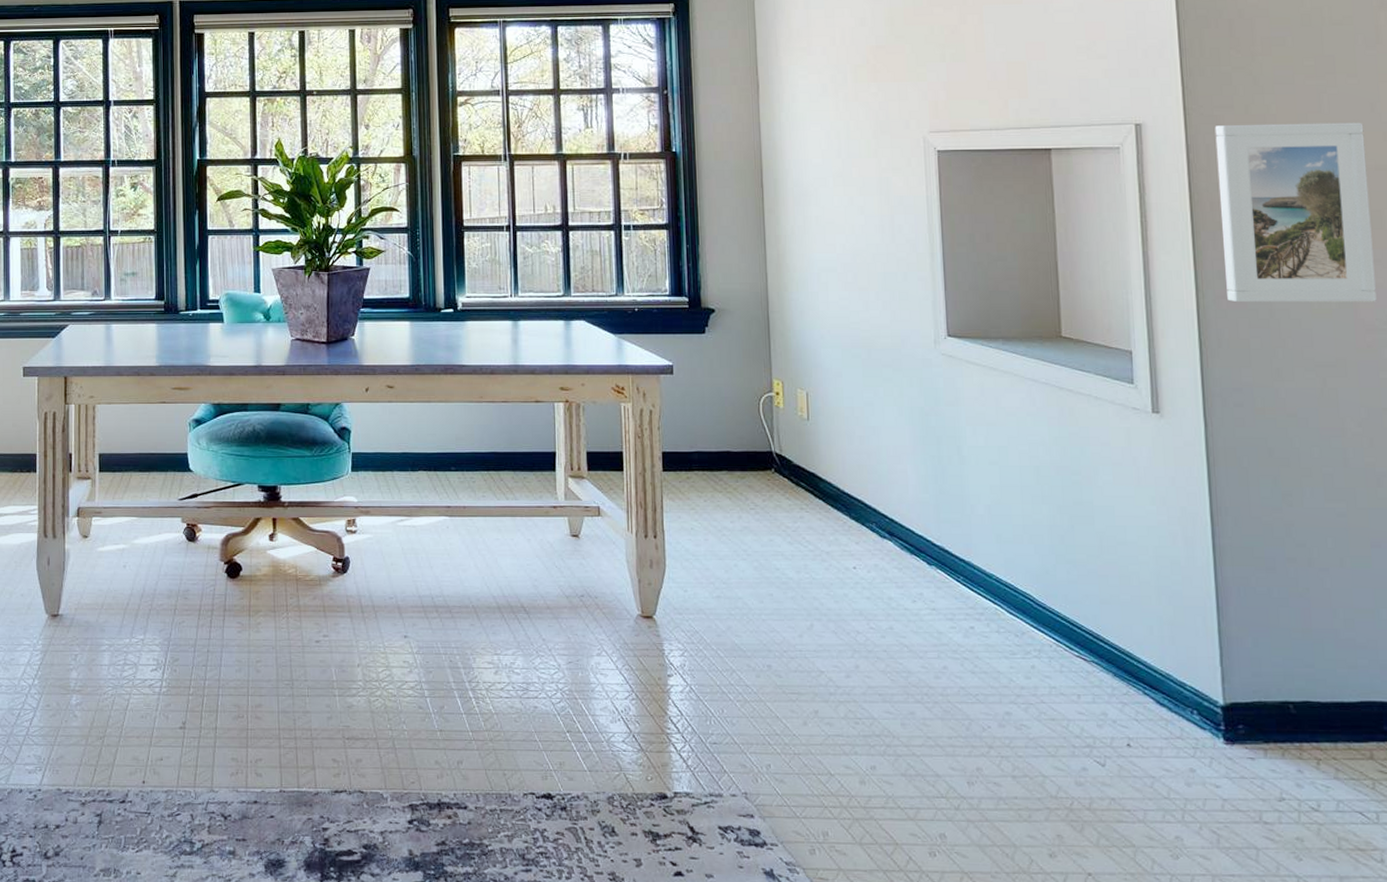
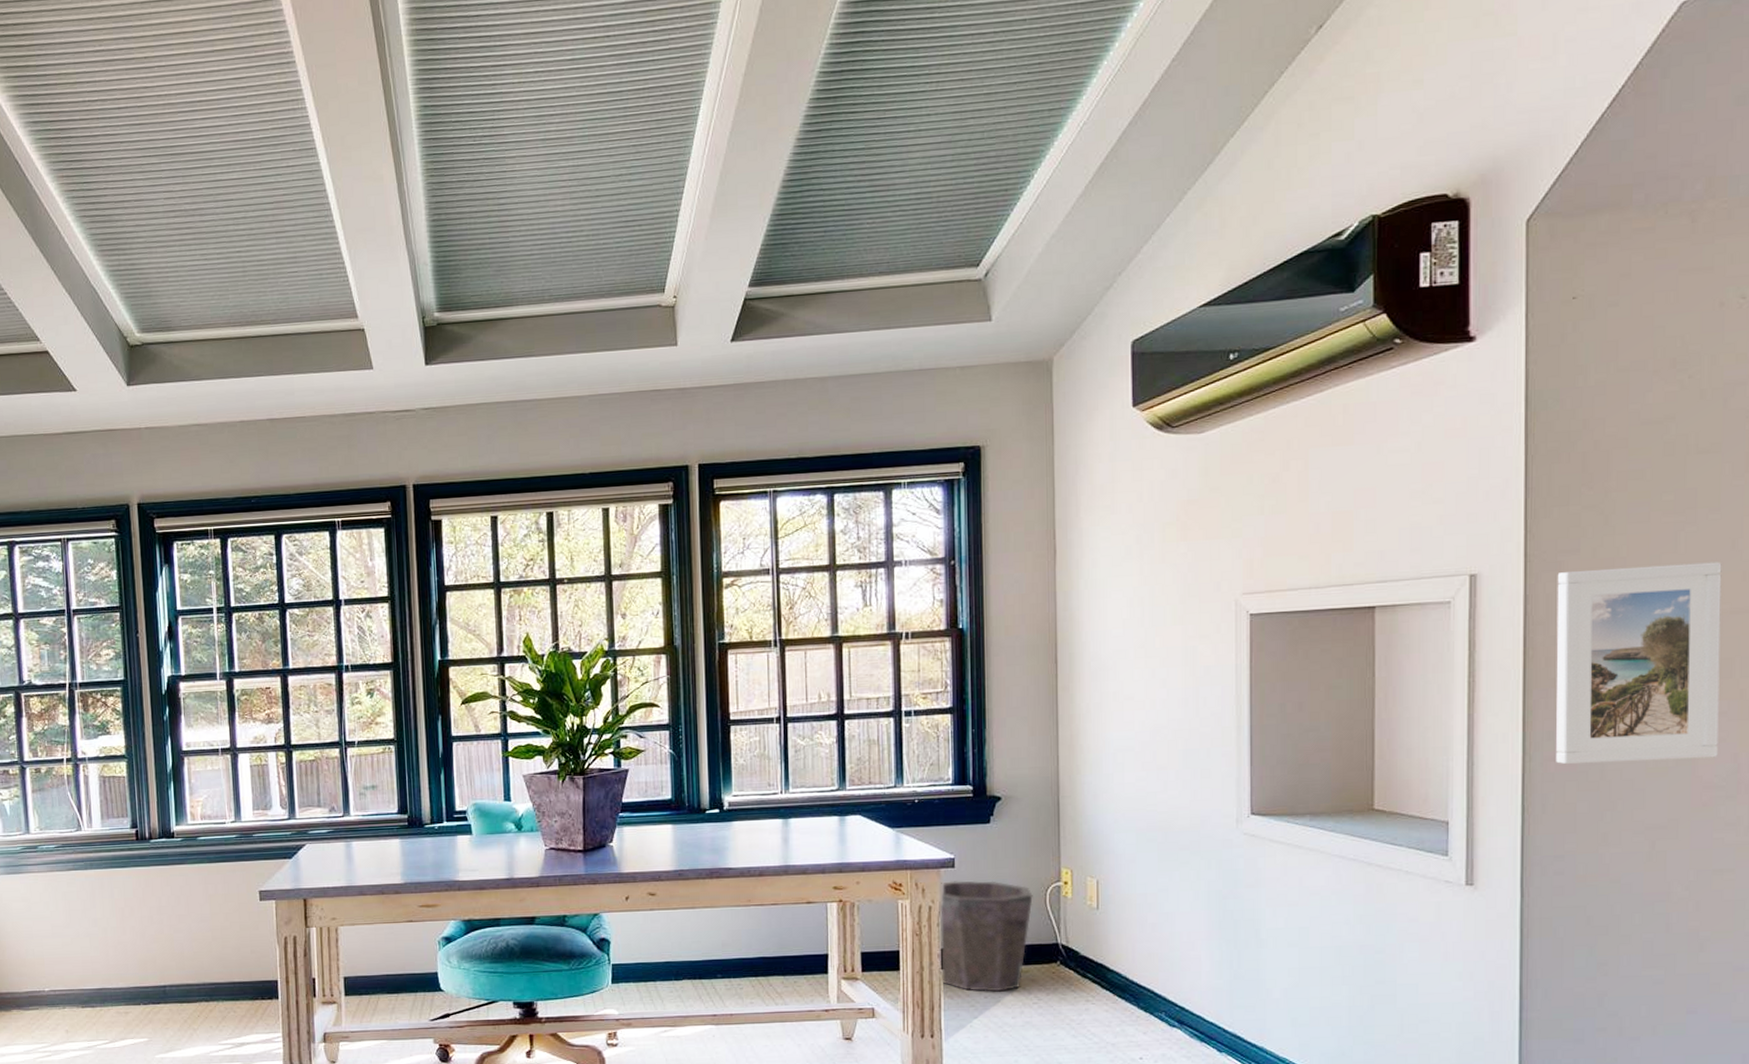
waste bin: none [660,387,747,496] -> present [940,881,1033,992]

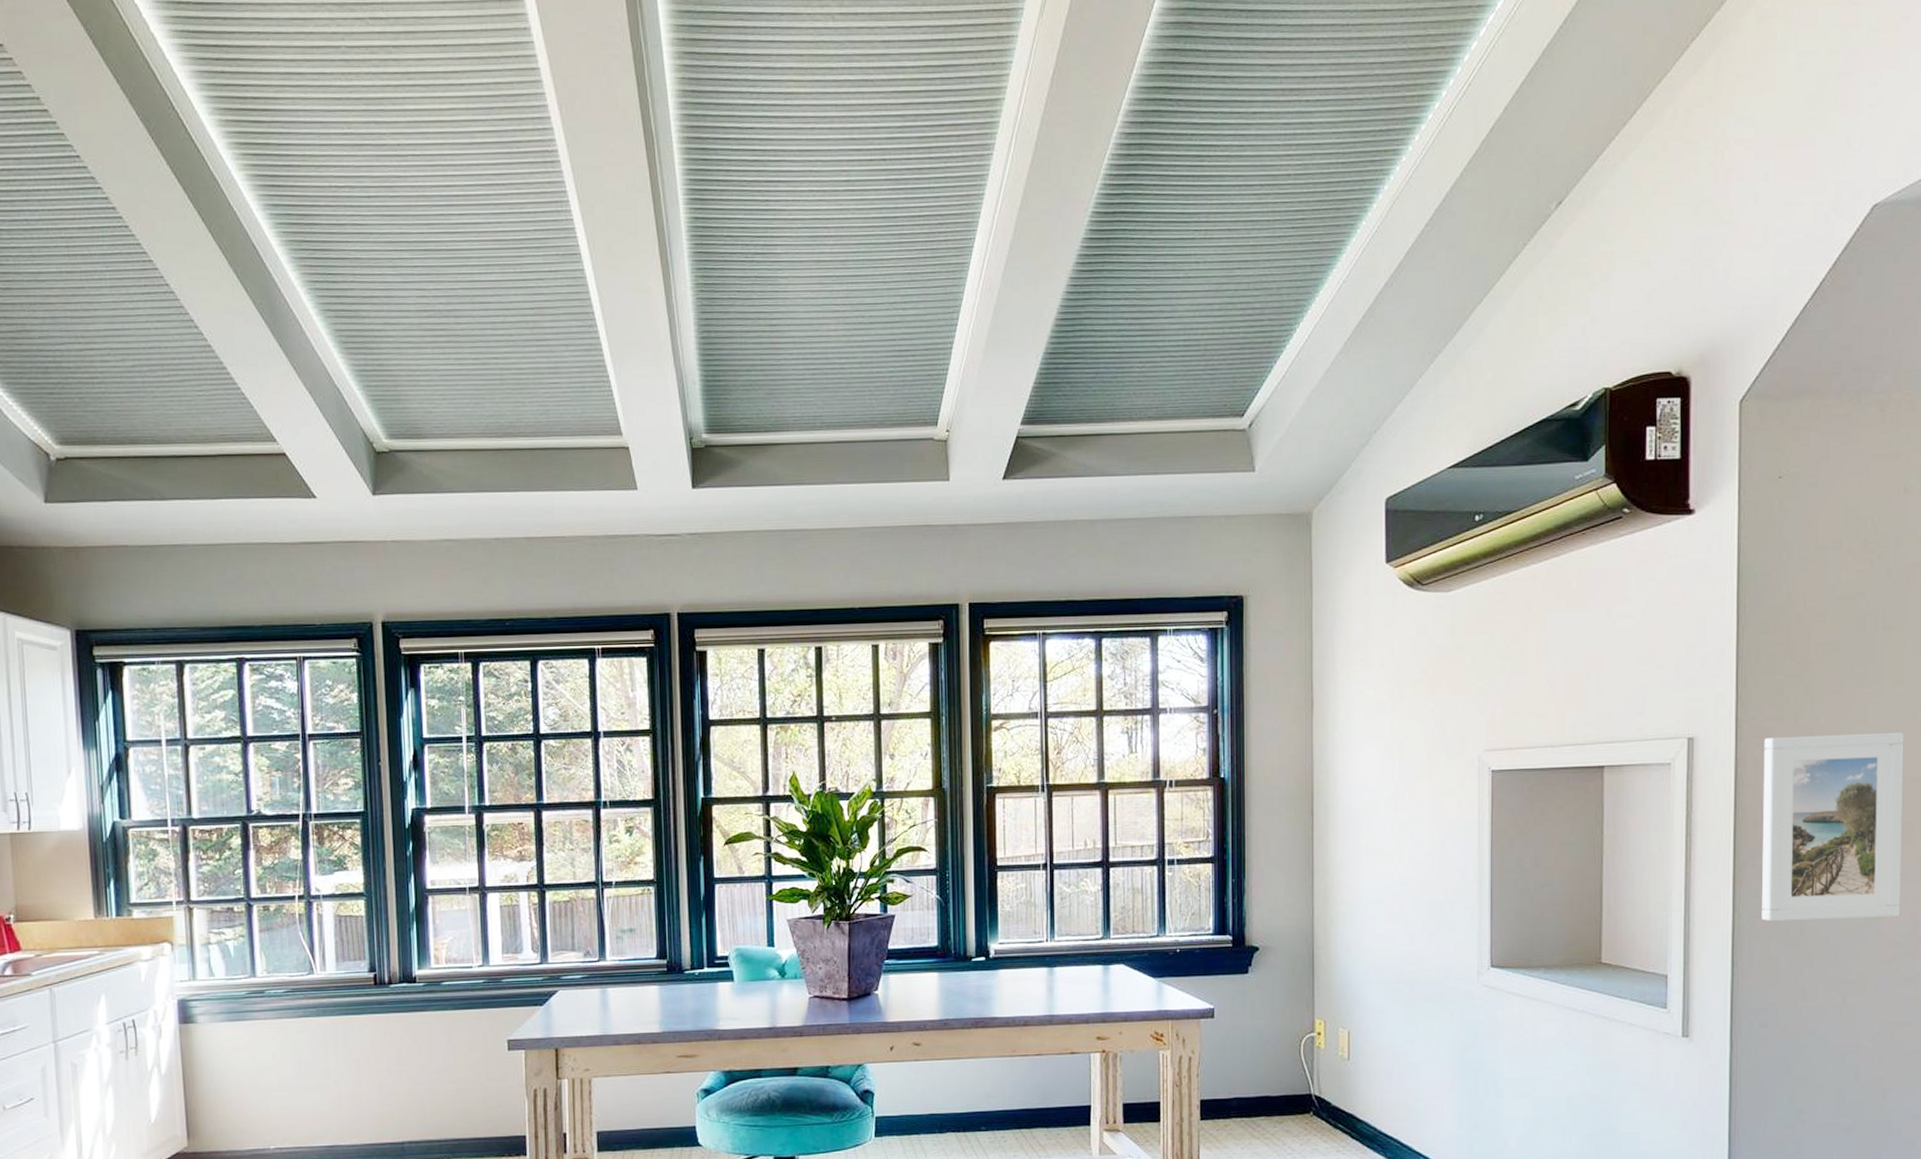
waste bin: present [940,881,1033,992] -> none [1199,1031,1288,1143]

